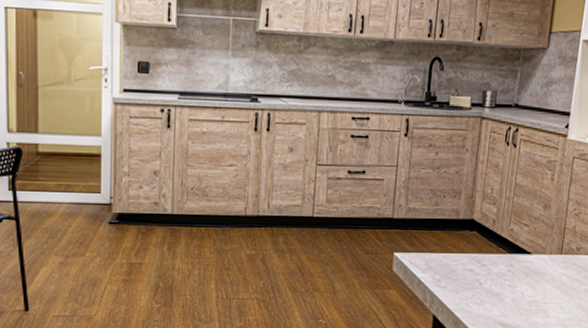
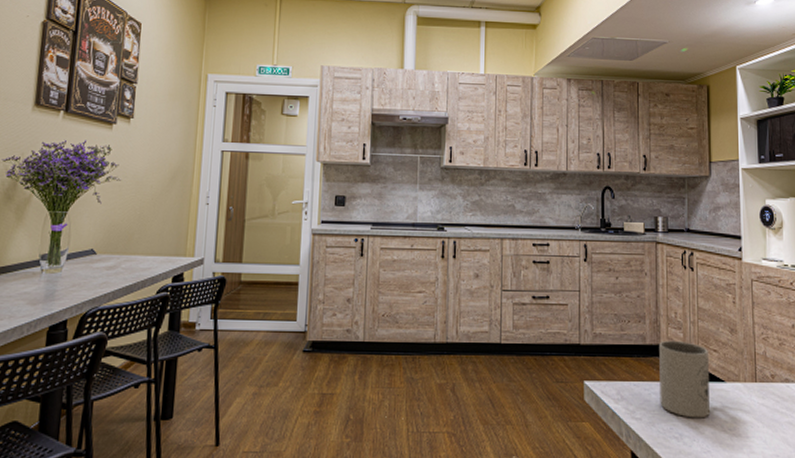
mug: none [465,215,520,287] -> present [659,340,711,418]

